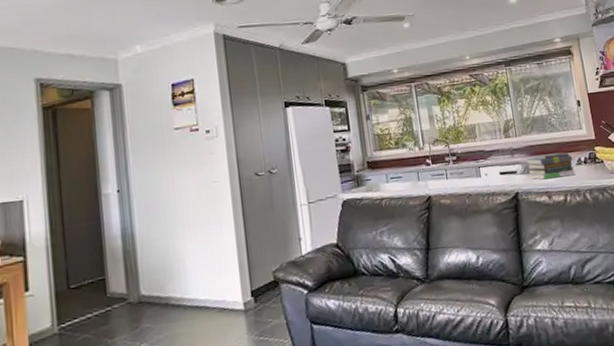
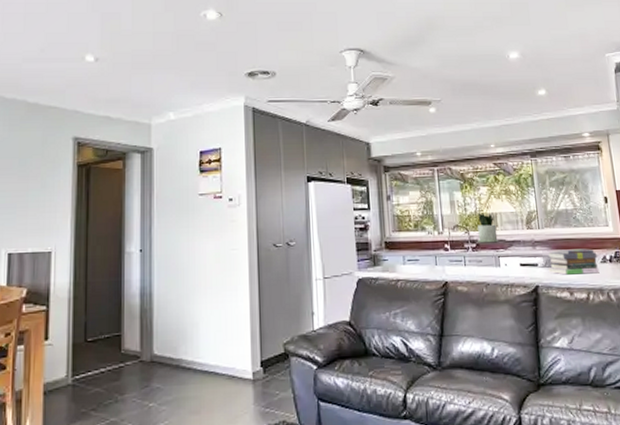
planter: none [457,124,479,156] -> present [477,212,499,243]

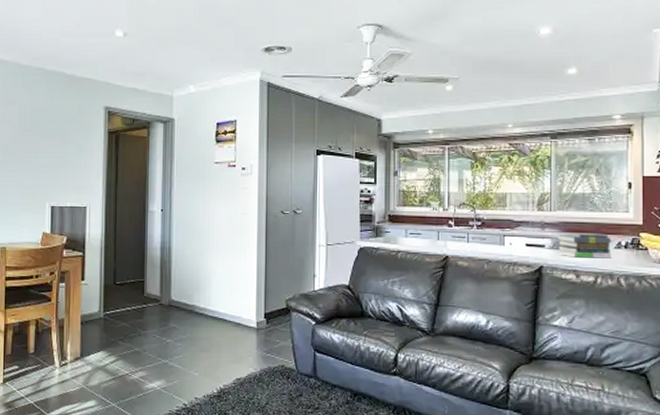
planter: present [477,212,499,243] -> none [483,192,506,222]

